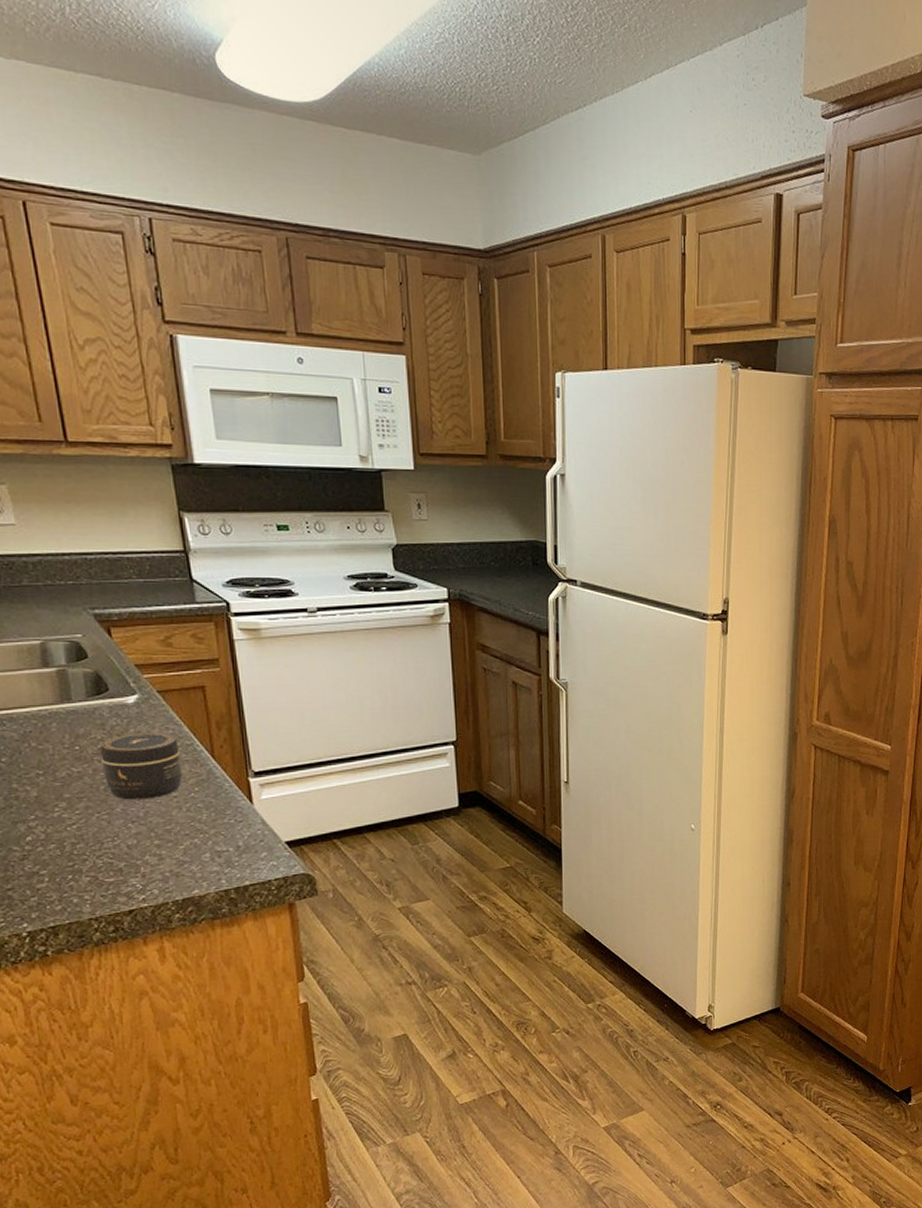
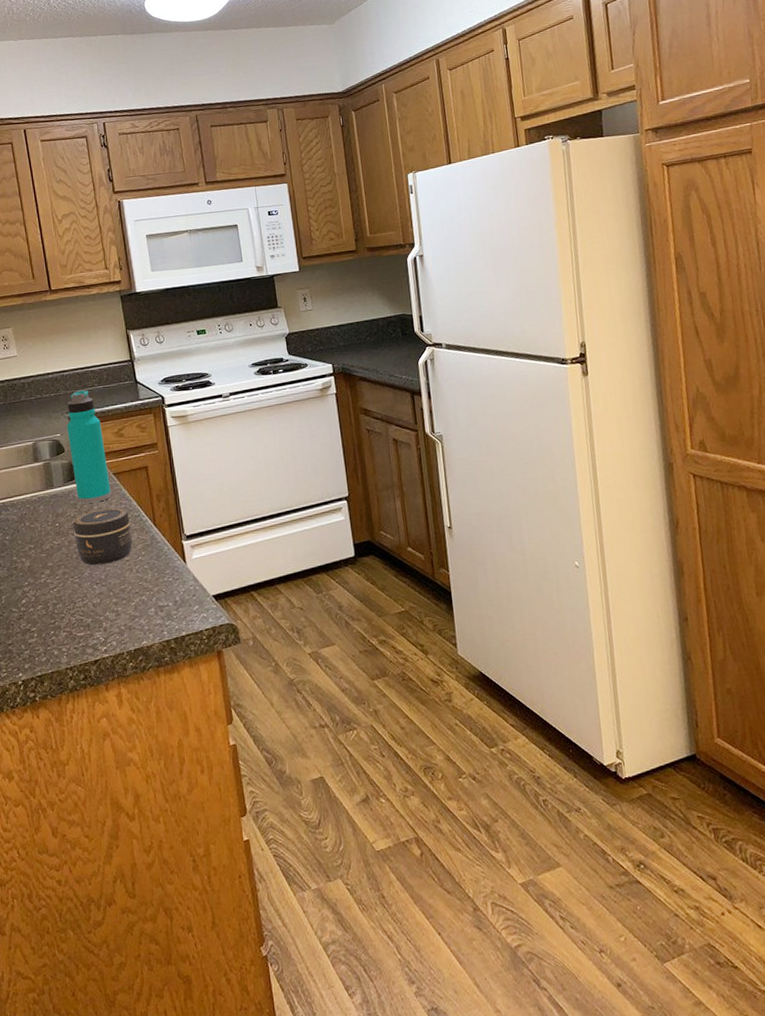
water bottle: none [91,582,154,725] -> present [67,390,111,504]

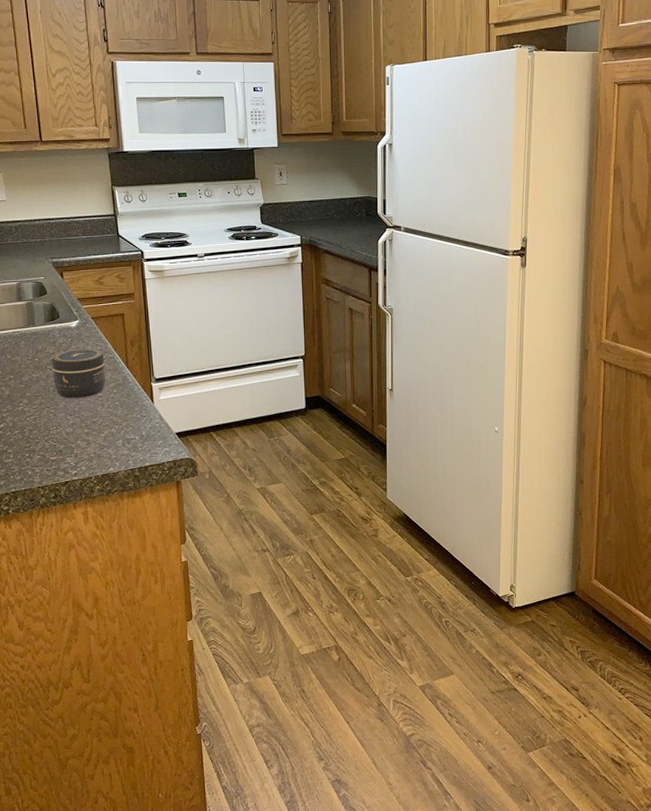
water bottle: present [67,390,111,504] -> none [50,239,89,343]

